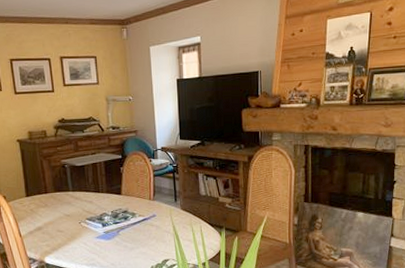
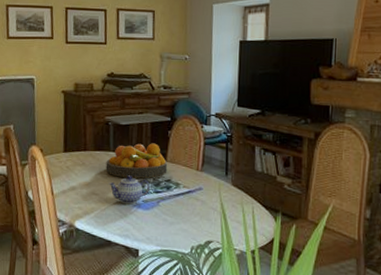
fruit bowl: none [67,180,123,214] -> present [106,143,168,179]
teapot: none [71,211,109,237] -> present [108,175,150,205]

